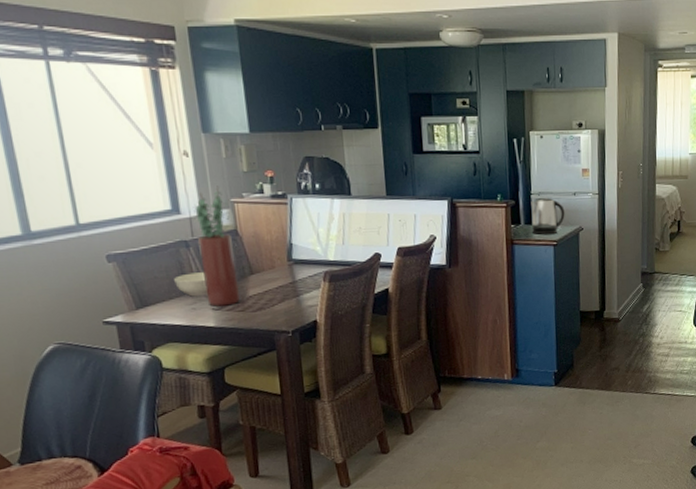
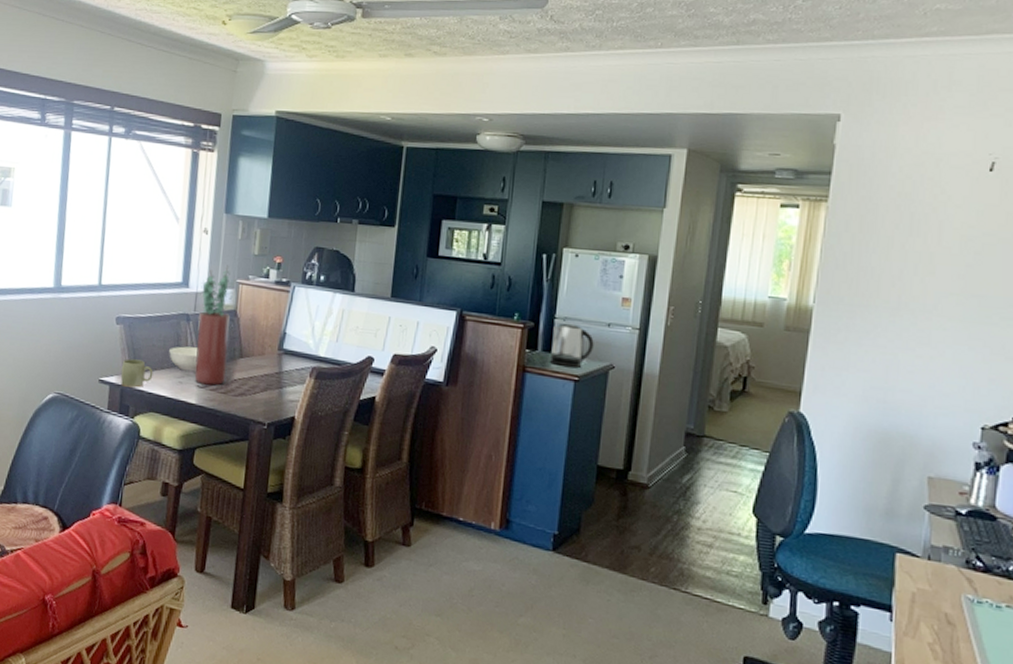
mug: none [124,294,163,324] -> present [120,359,154,388]

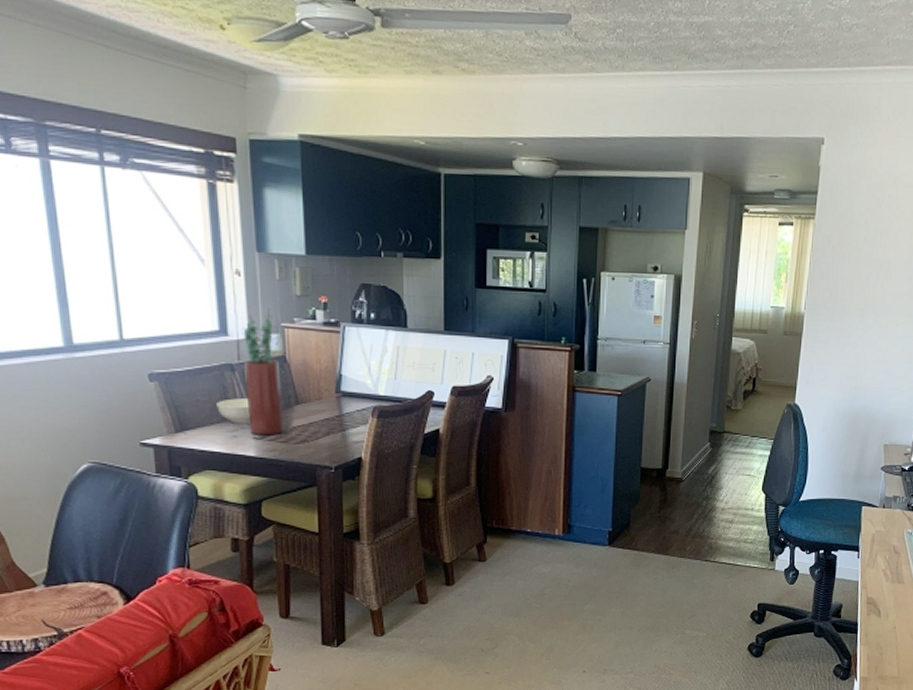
mug: present [120,359,154,388] -> none [164,417,202,447]
kettle: present [550,323,594,369] -> none [596,343,632,384]

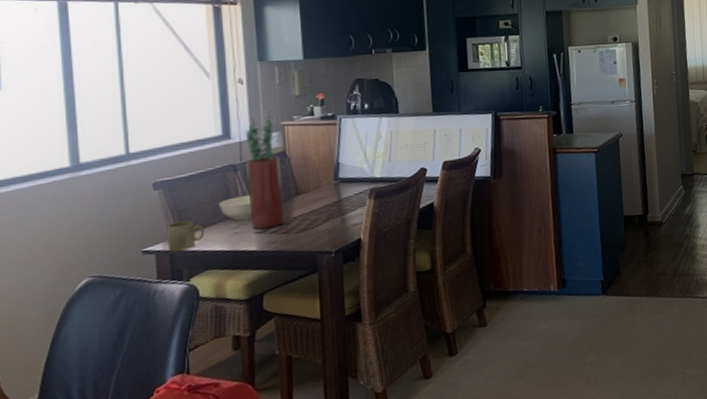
mug: none [164,417,202,447] -> present [166,220,205,252]

